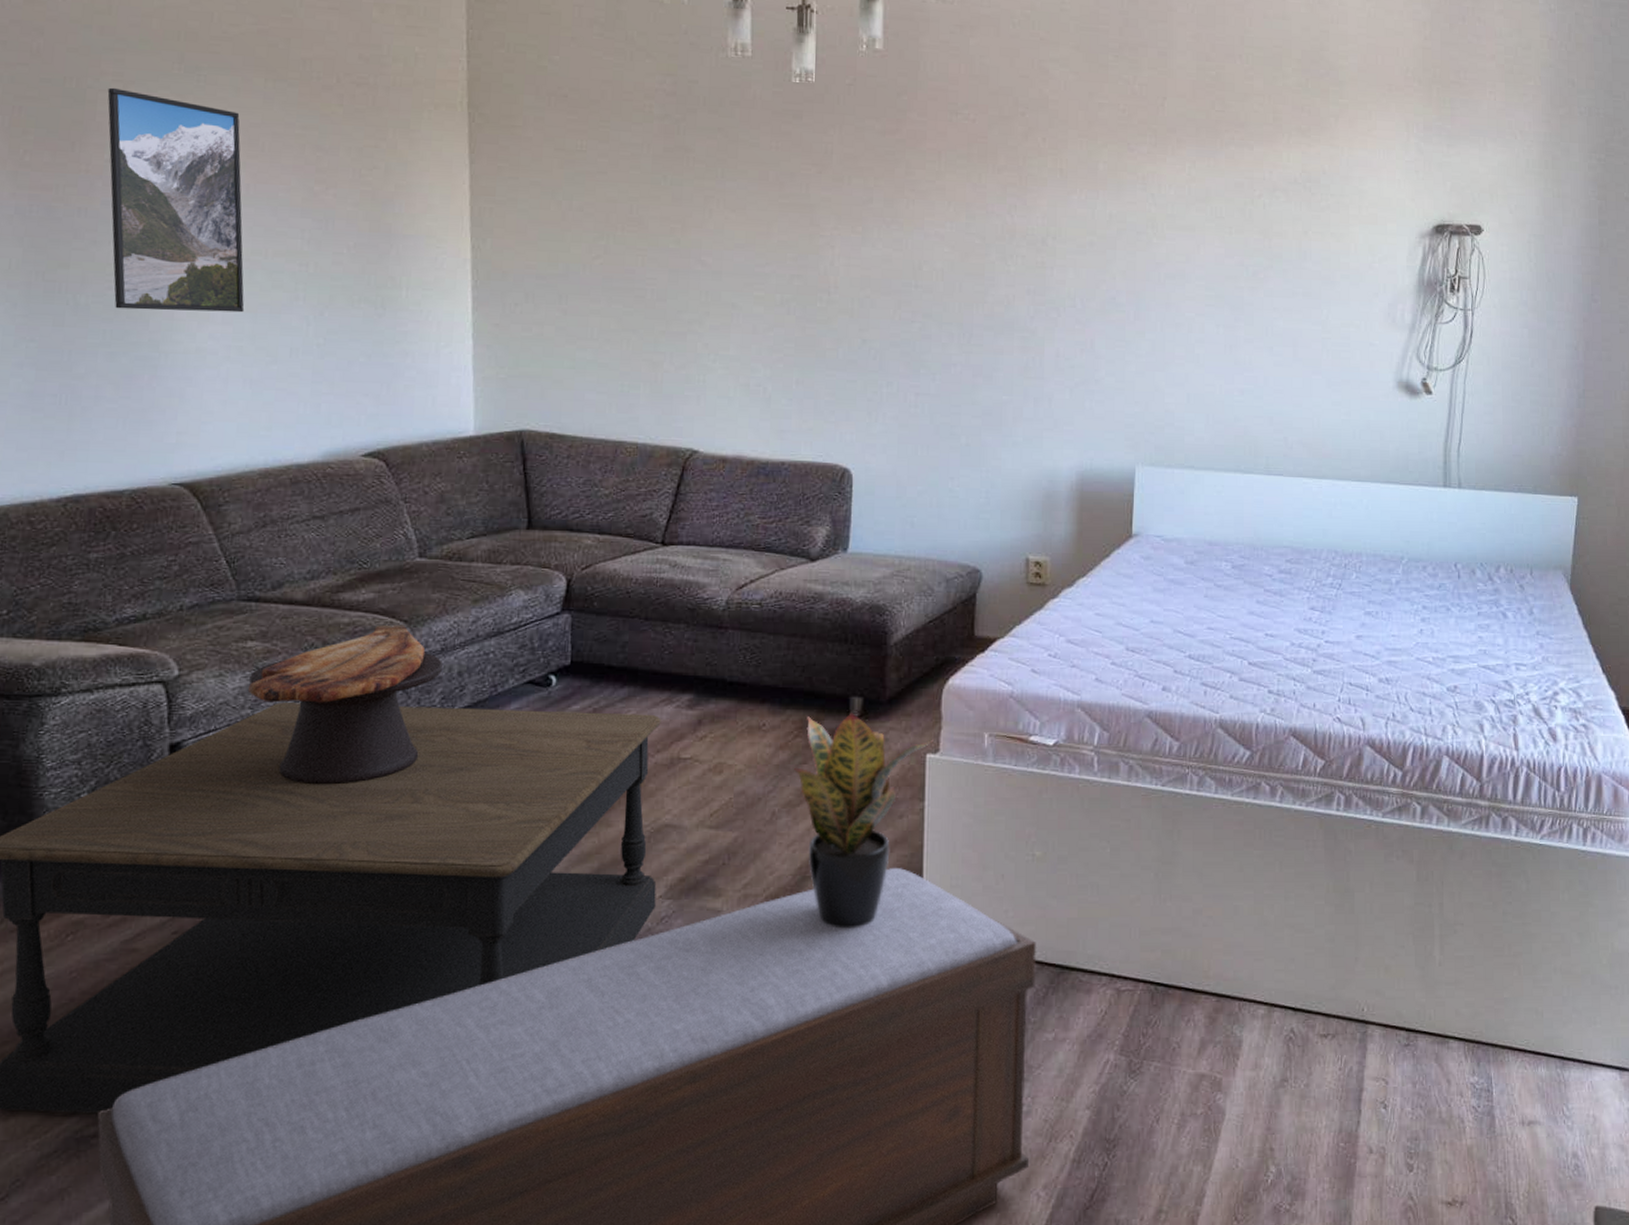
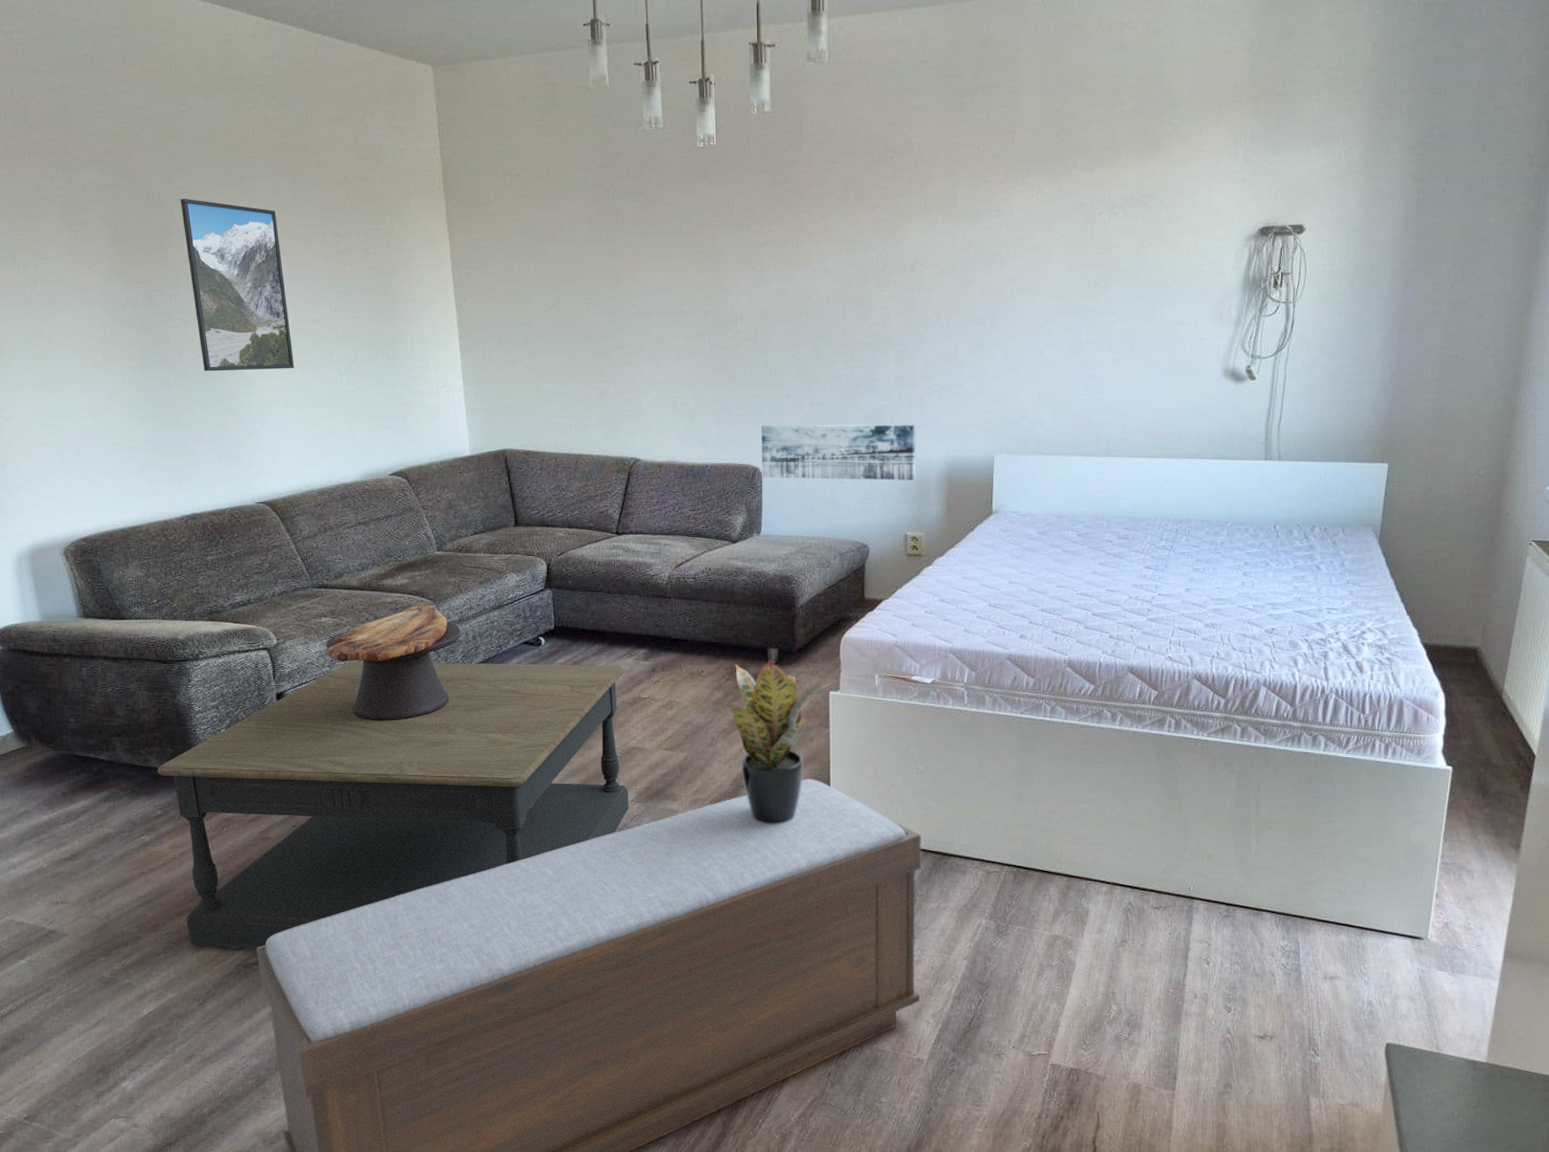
wall art: none [853,417,1043,493] -> present [761,424,916,481]

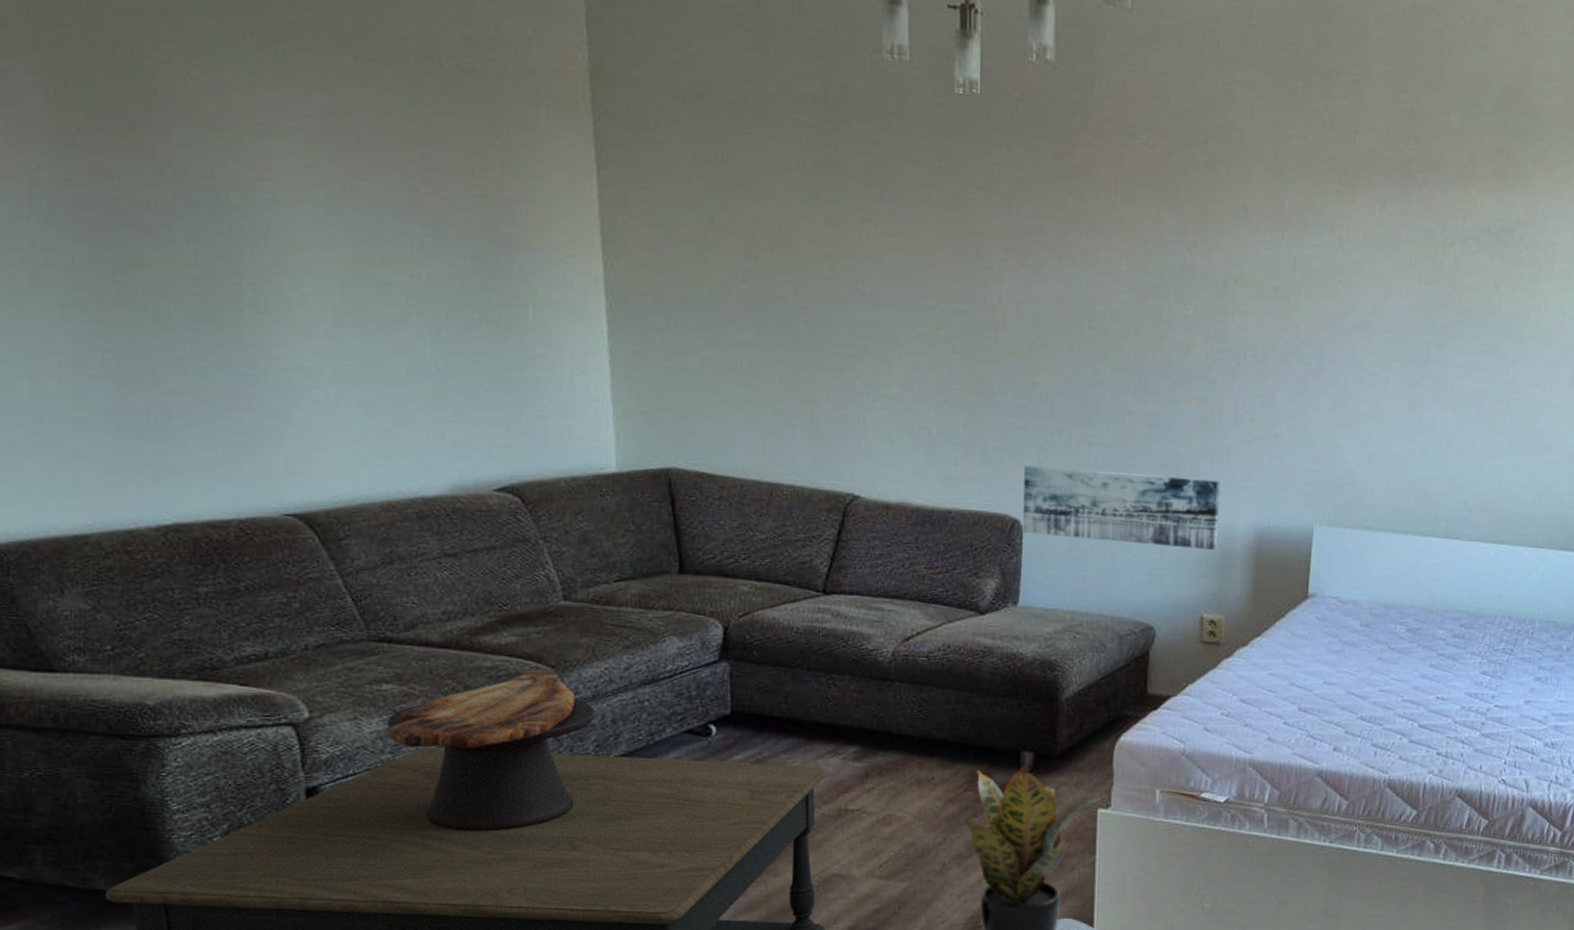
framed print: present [180,198,295,372] -> none [168,58,351,328]

